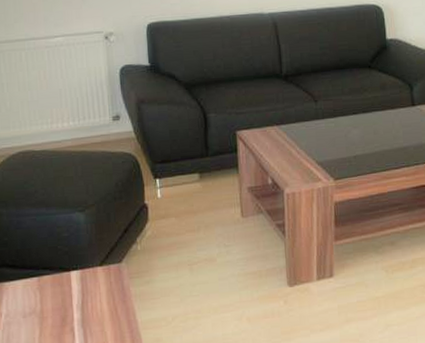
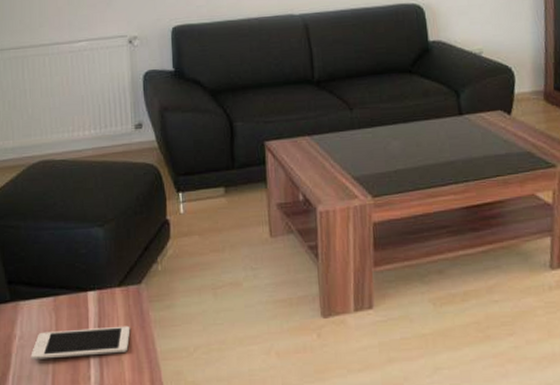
cell phone: none [17,300,113,335] -> present [30,325,131,360]

